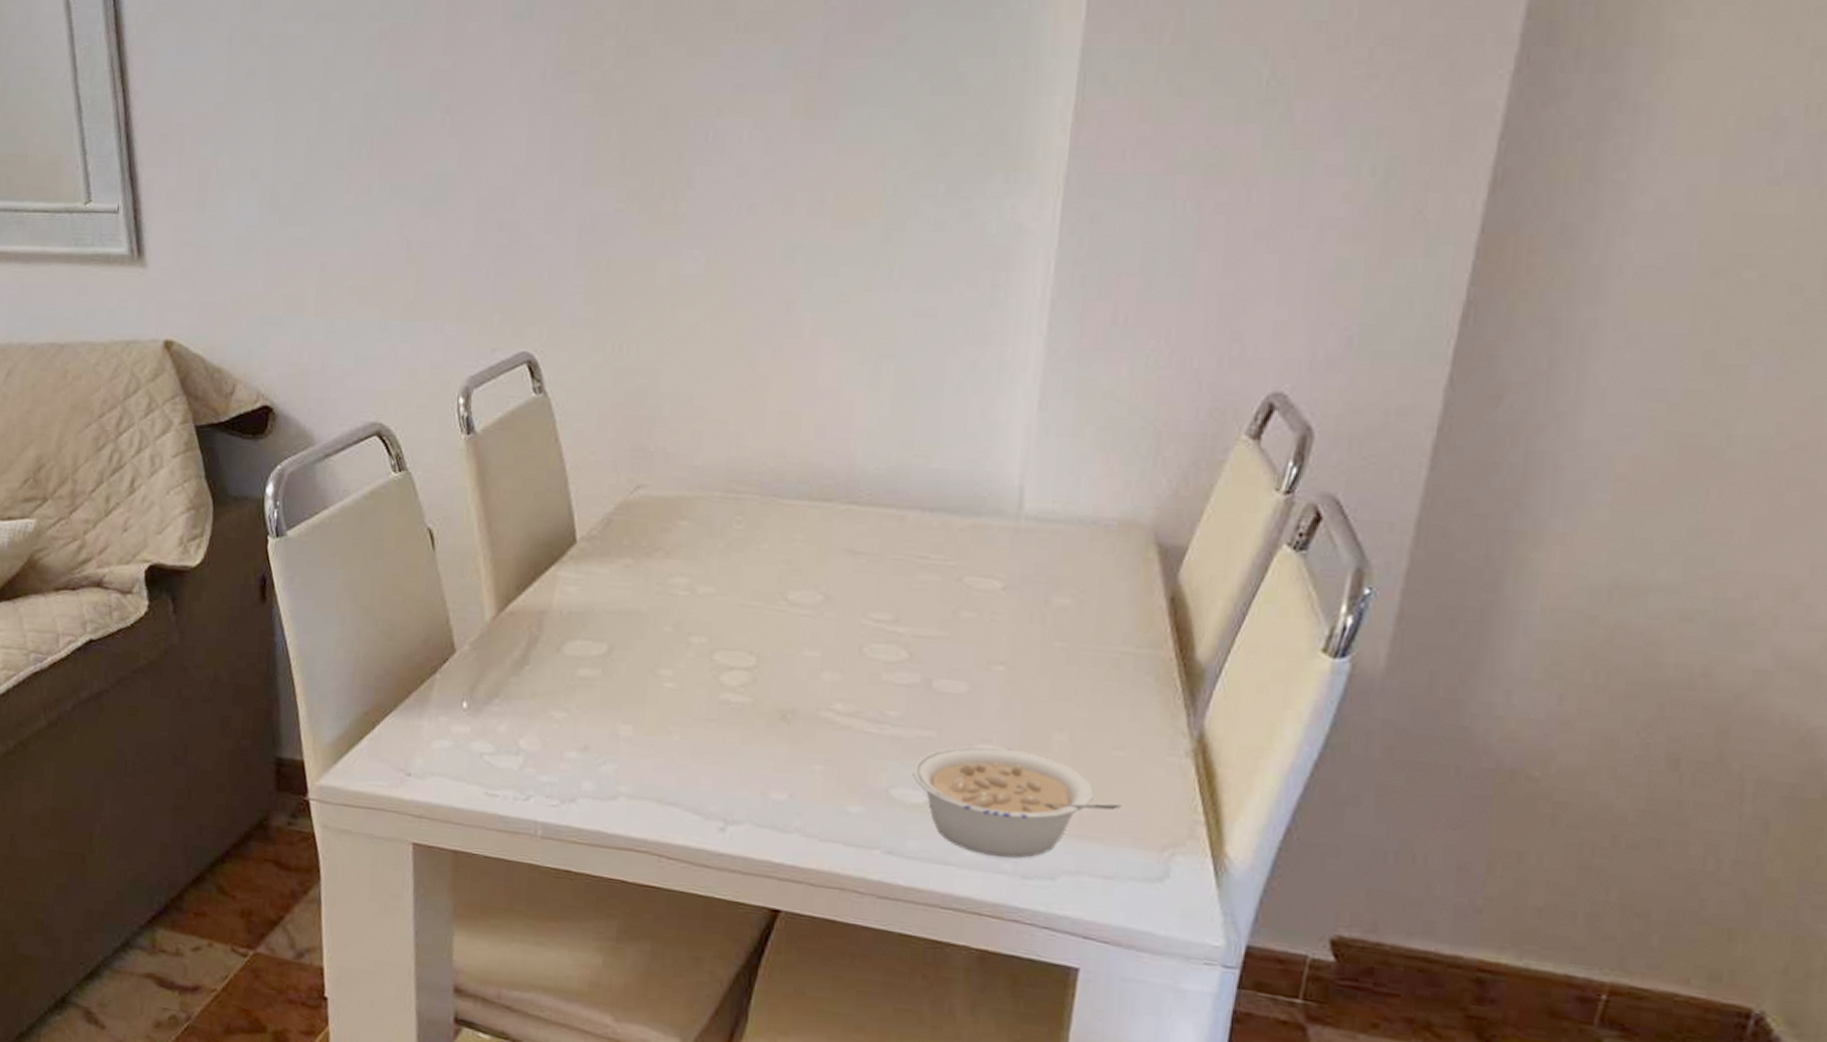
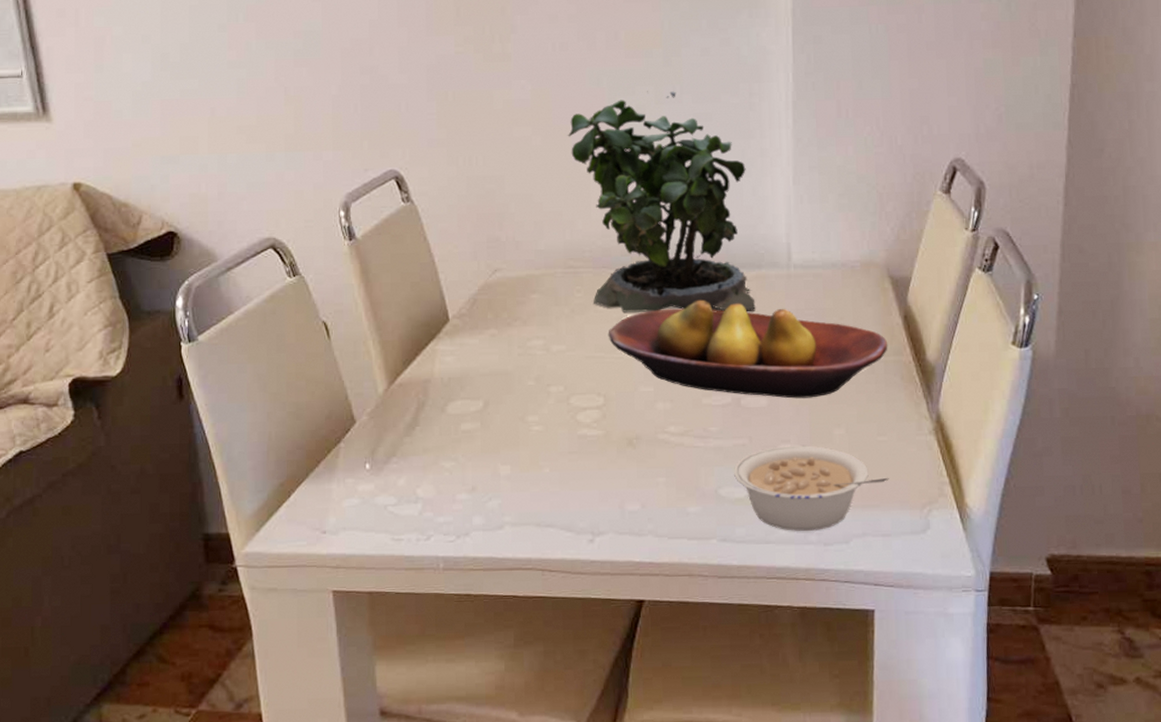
potted plant: none [745,273,976,569] -> present [567,91,756,313]
fruit bowl: none [769,549,1143,690] -> present [608,301,888,399]

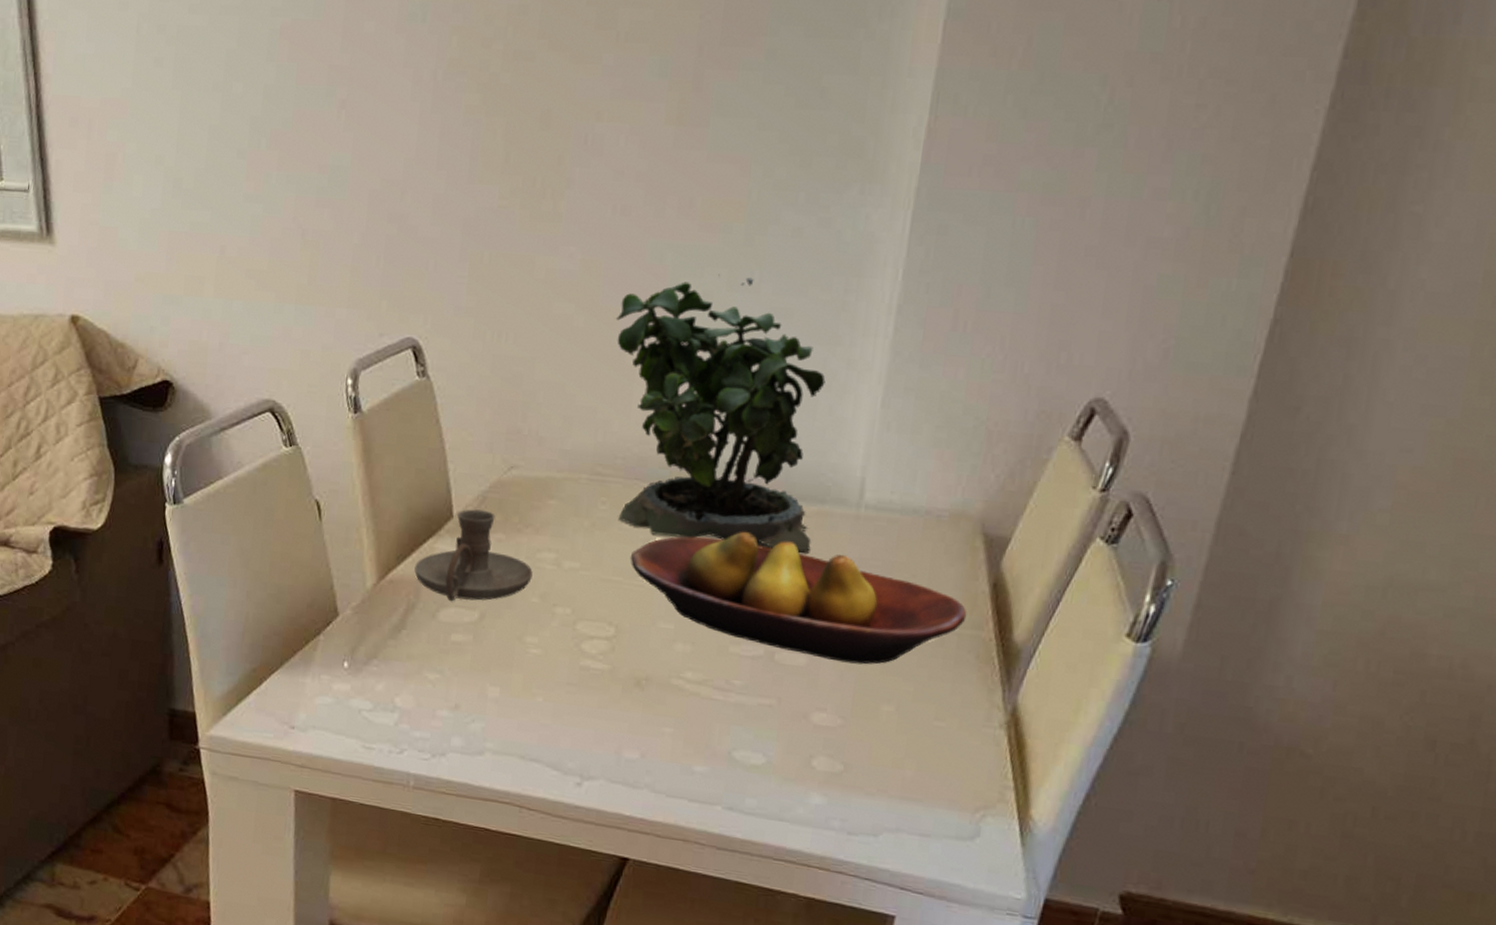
candle holder: none [420,311,526,395] -> present [414,509,533,602]
legume: present [734,445,889,532] -> none [753,714,940,817]

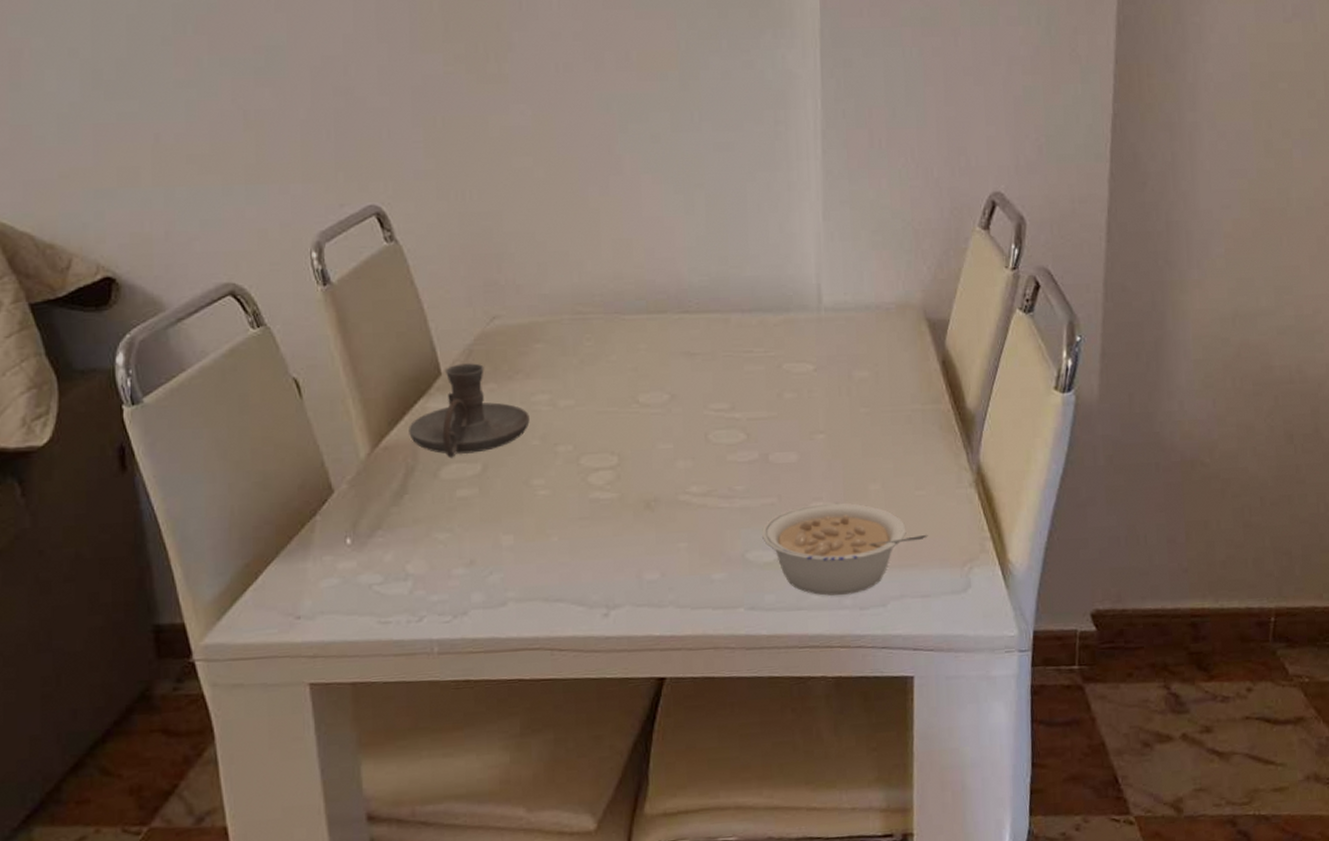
potted plant: present [615,274,826,552] -> none [573,117,784,362]
fruit bowl: present [630,532,967,665] -> none [621,348,926,453]
legume: none [753,714,940,817] -> present [762,502,928,596]

